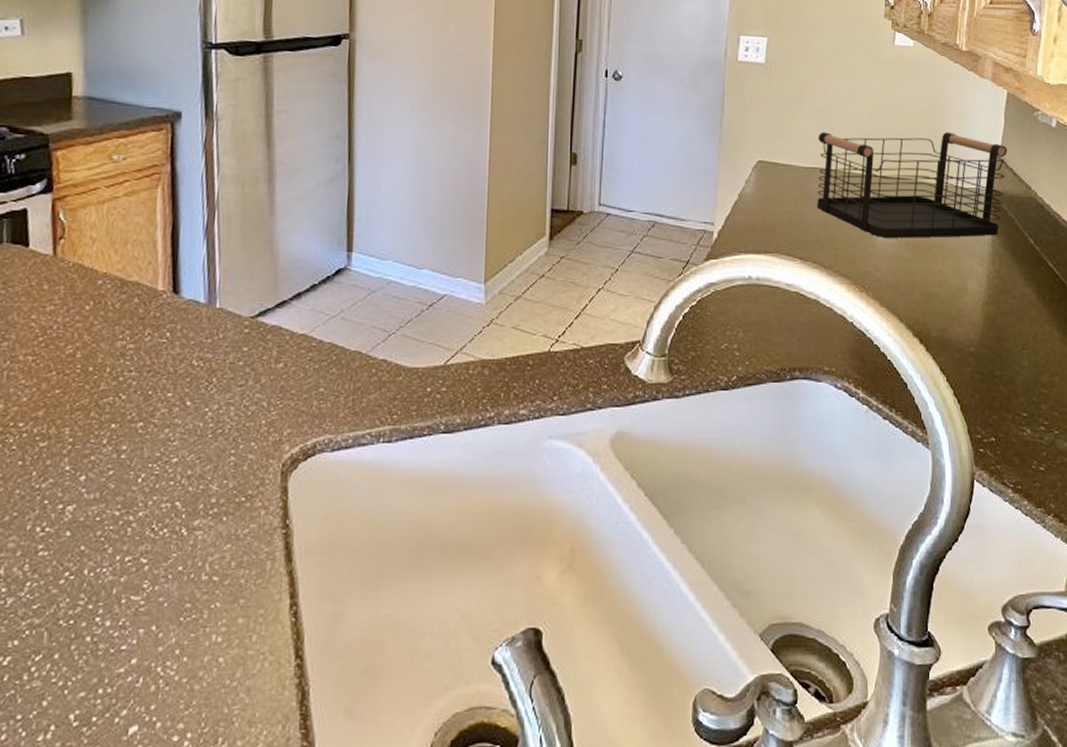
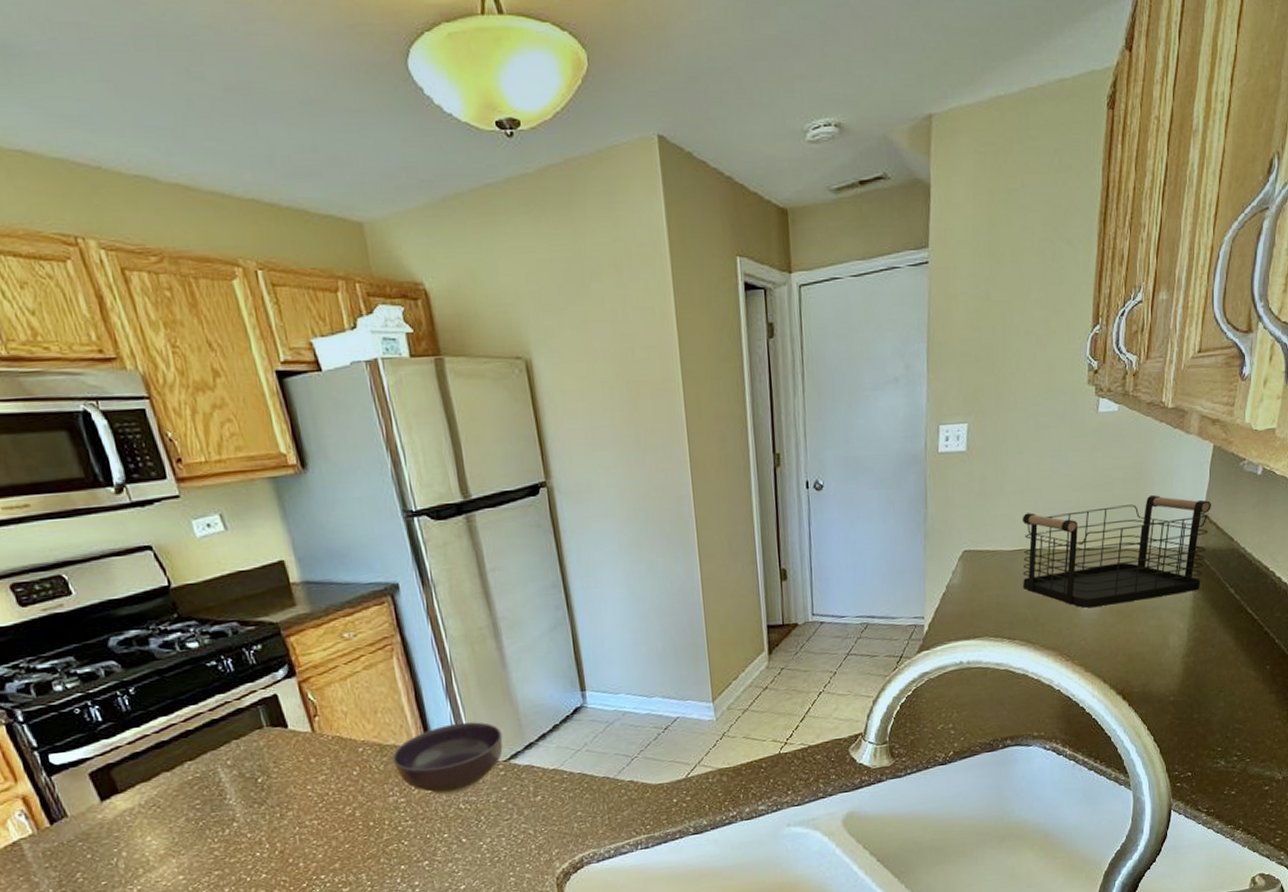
bowl: none [131,267,256,347] -> present [392,722,503,795]

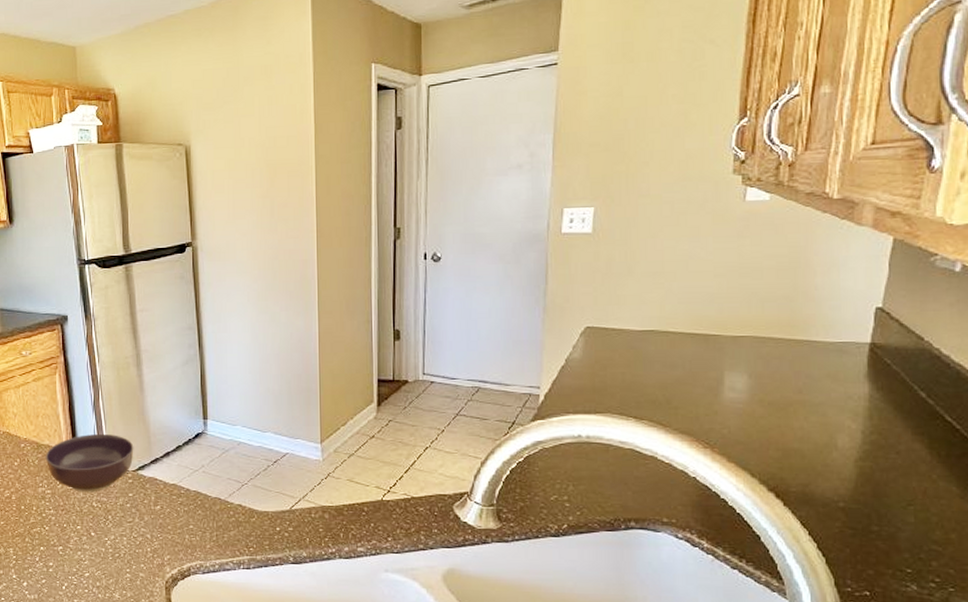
dish rack: present [1022,495,1211,608] -> none [653,286,892,395]

